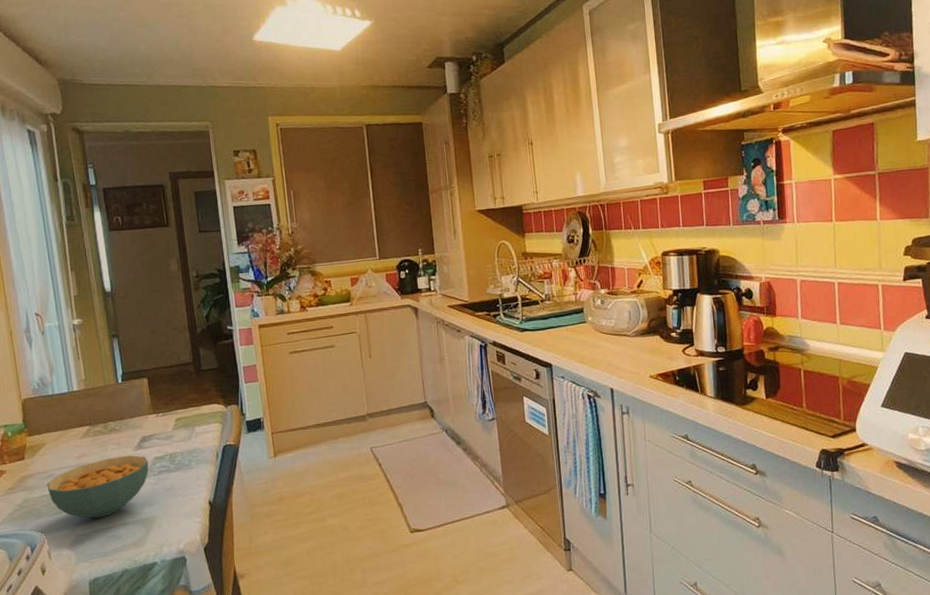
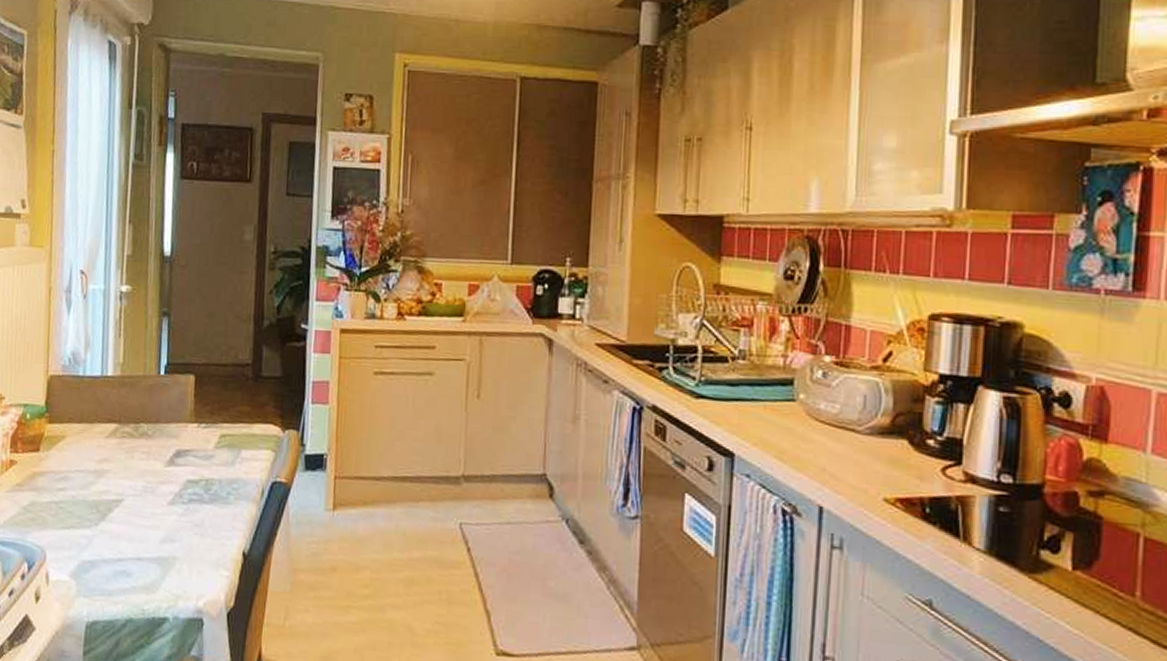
cereal bowl: present [46,455,149,519] -> none [58,469,180,545]

